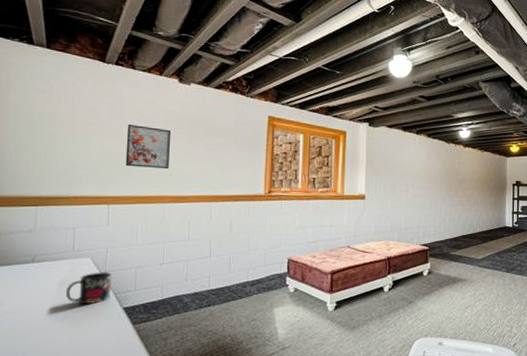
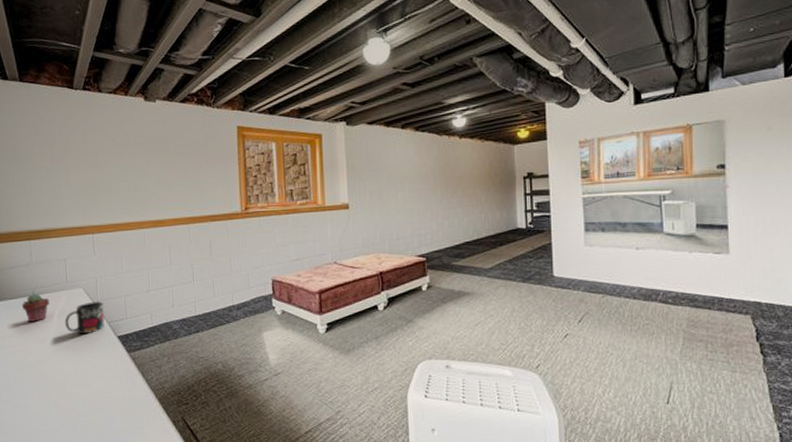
potted succulent: none [17,261,51,290] -> present [21,294,49,322]
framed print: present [125,124,172,170] -> none [100,150,144,194]

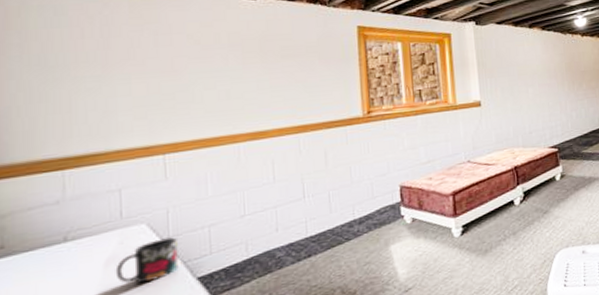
potted succulent: present [21,294,49,322] -> none [43,239,91,279]

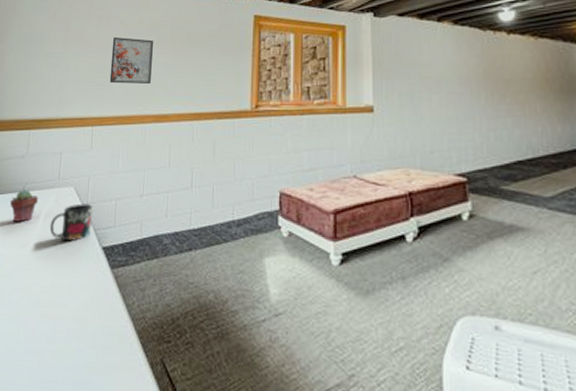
potted succulent: none [43,239,91,279] -> present [9,190,38,222]
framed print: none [179,53,240,106] -> present [109,36,154,85]

